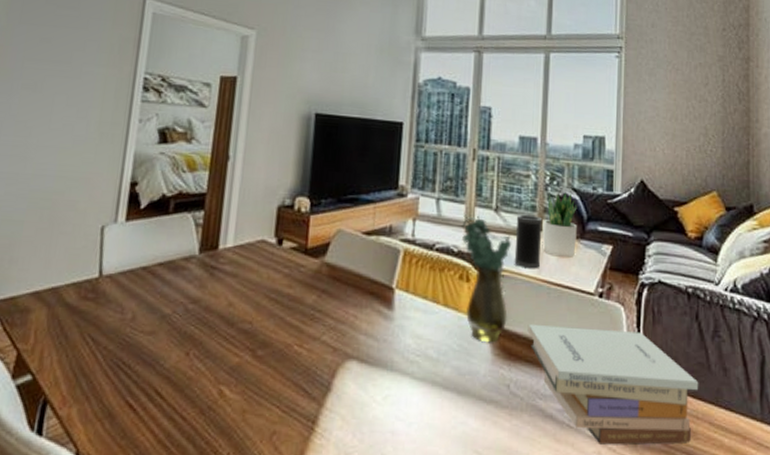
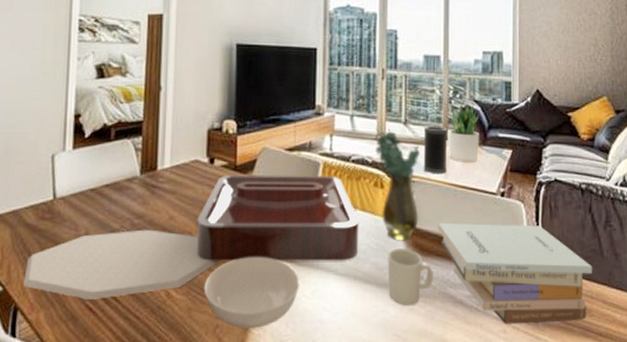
placemat: none [56,316,282,395] -> present [23,229,220,299]
decorative tray: none [256,258,441,362] -> present [196,174,359,261]
bowl: none [261,353,372,437] -> present [204,257,300,328]
mug: none [470,351,521,418] -> present [387,249,433,305]

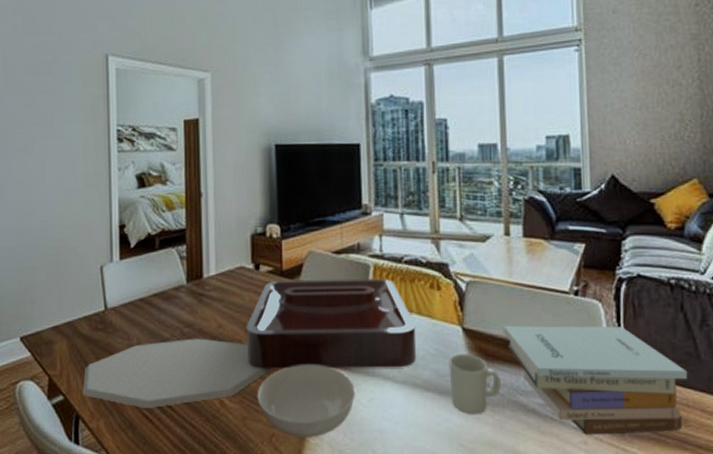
vase: present [374,127,421,241] -> none [428,225,482,346]
speaker: present [423,125,448,174] -> none [482,220,510,273]
planter: present [449,104,479,163] -> none [511,195,547,260]

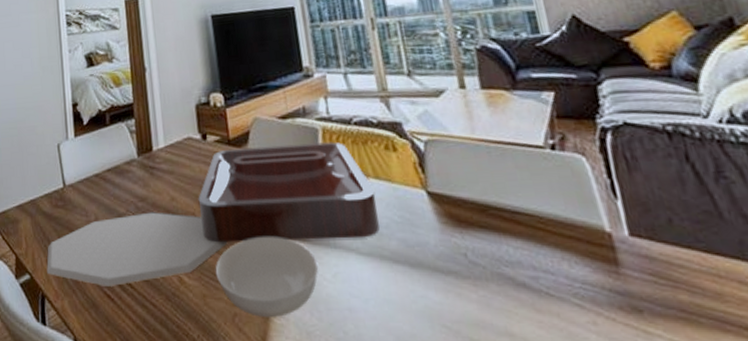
mug: present [449,354,501,414] -> none [416,220,481,289]
books: present [502,325,688,435] -> none [472,183,717,313]

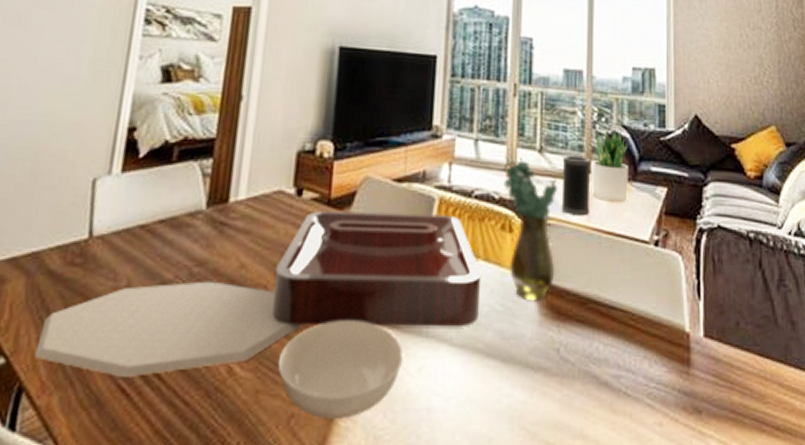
vase: none [375,83,448,212] -> present [503,155,559,302]
speaker: none [432,73,472,130] -> present [561,155,591,216]
planter: none [464,43,510,114] -> present [592,130,628,203]

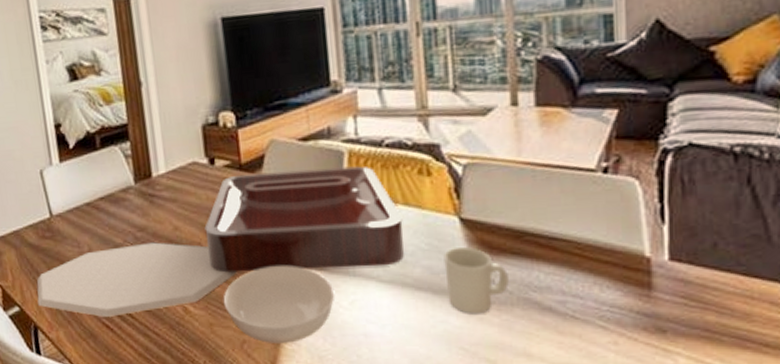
vase: present [503,155,559,302] -> none [413,99,484,239]
mug: none [515,311,572,388] -> present [444,247,509,314]
speaker: present [561,155,591,216] -> none [481,88,519,152]
planter: present [592,130,628,203] -> none [519,53,567,134]

